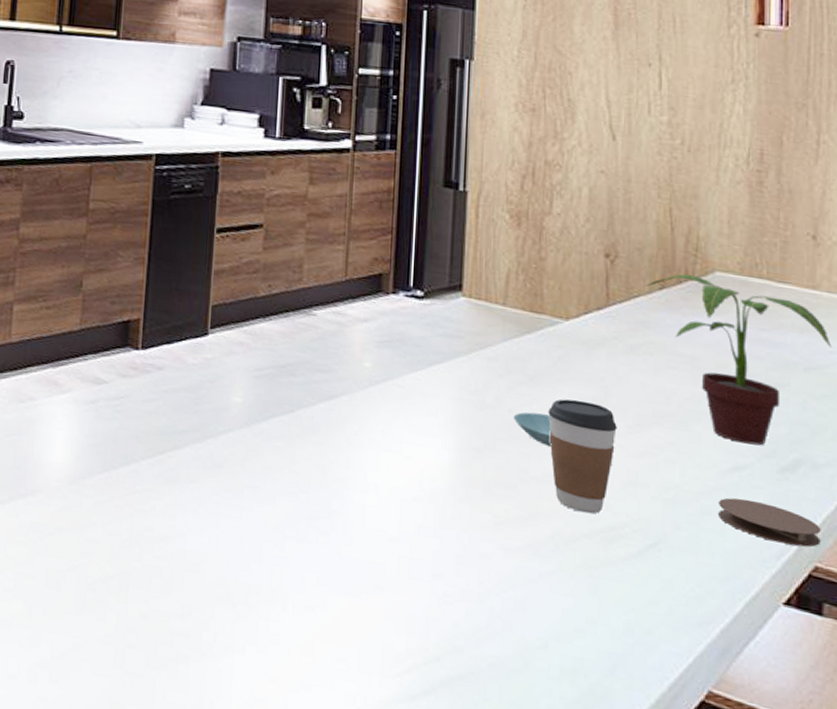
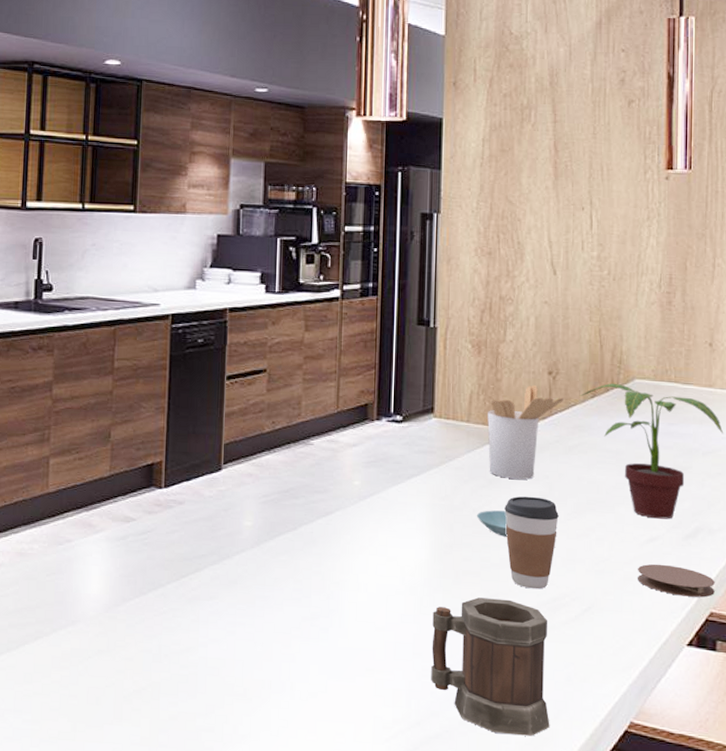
mug: none [454,515,604,693] -> present [431,597,550,736]
utensil holder: none [528,267,625,380] -> present [487,384,565,480]

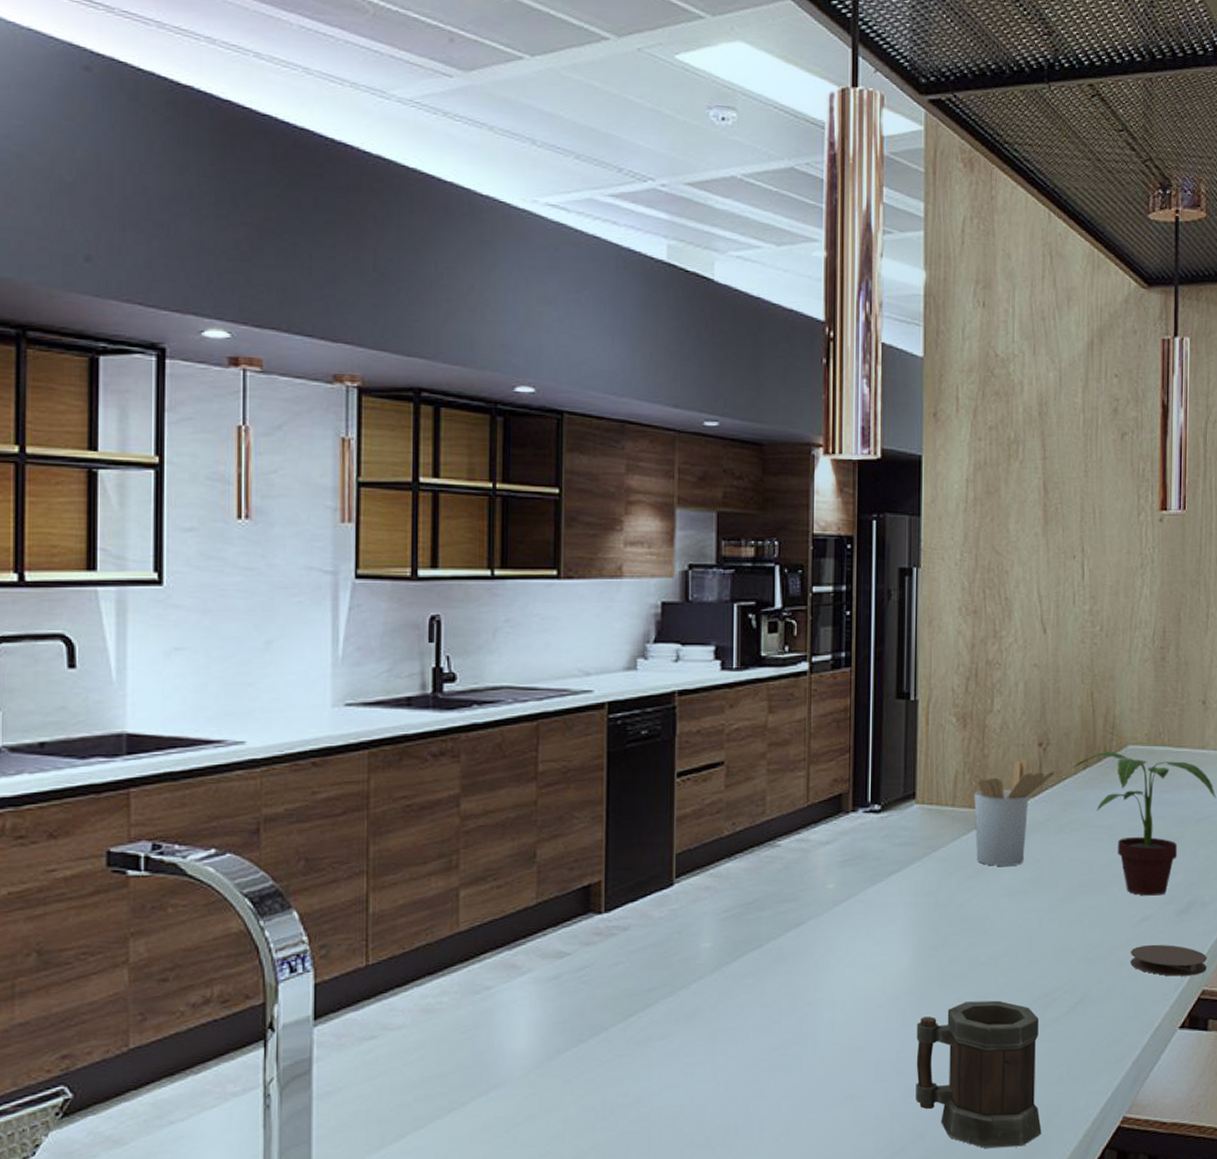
saucer: present [476,510,508,537] -> none [963,903,996,931]
coffee cup: present [504,496,559,589] -> none [993,883,1050,986]

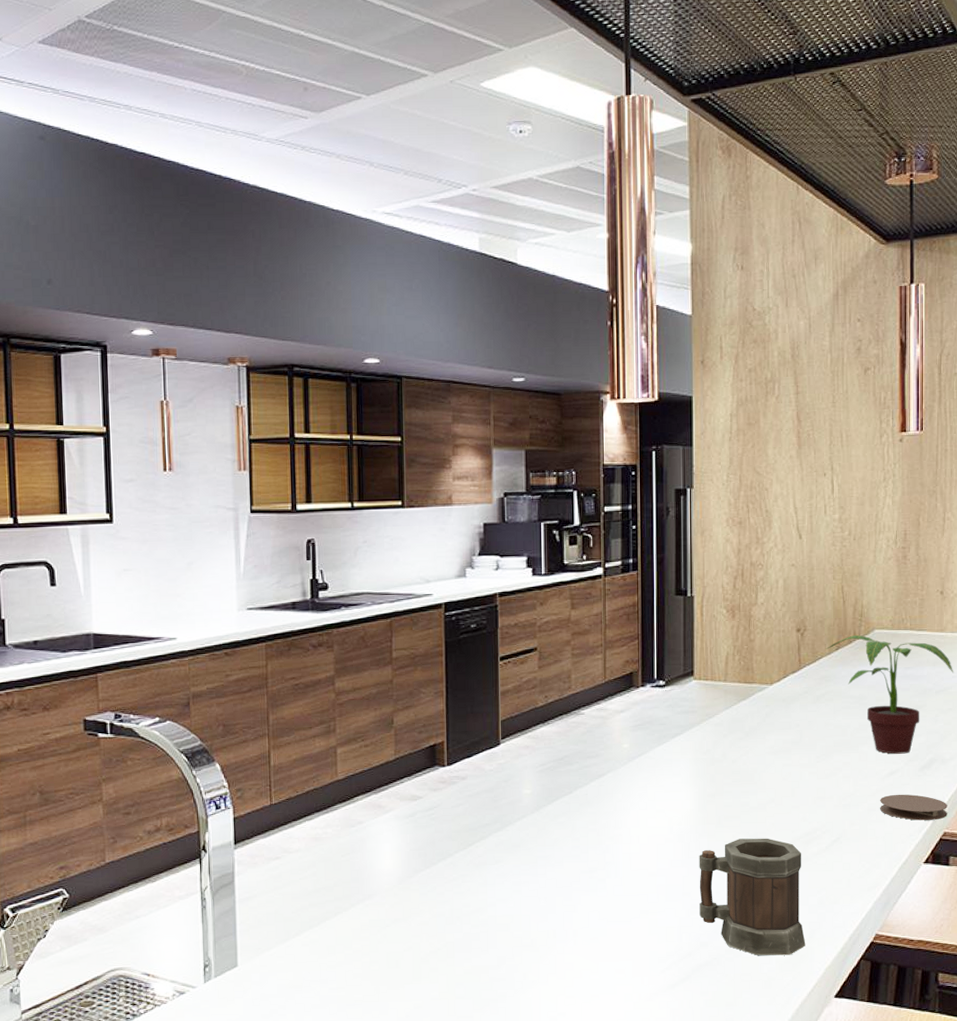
utensil holder: present [974,758,1056,866] -> none [743,642,812,730]

